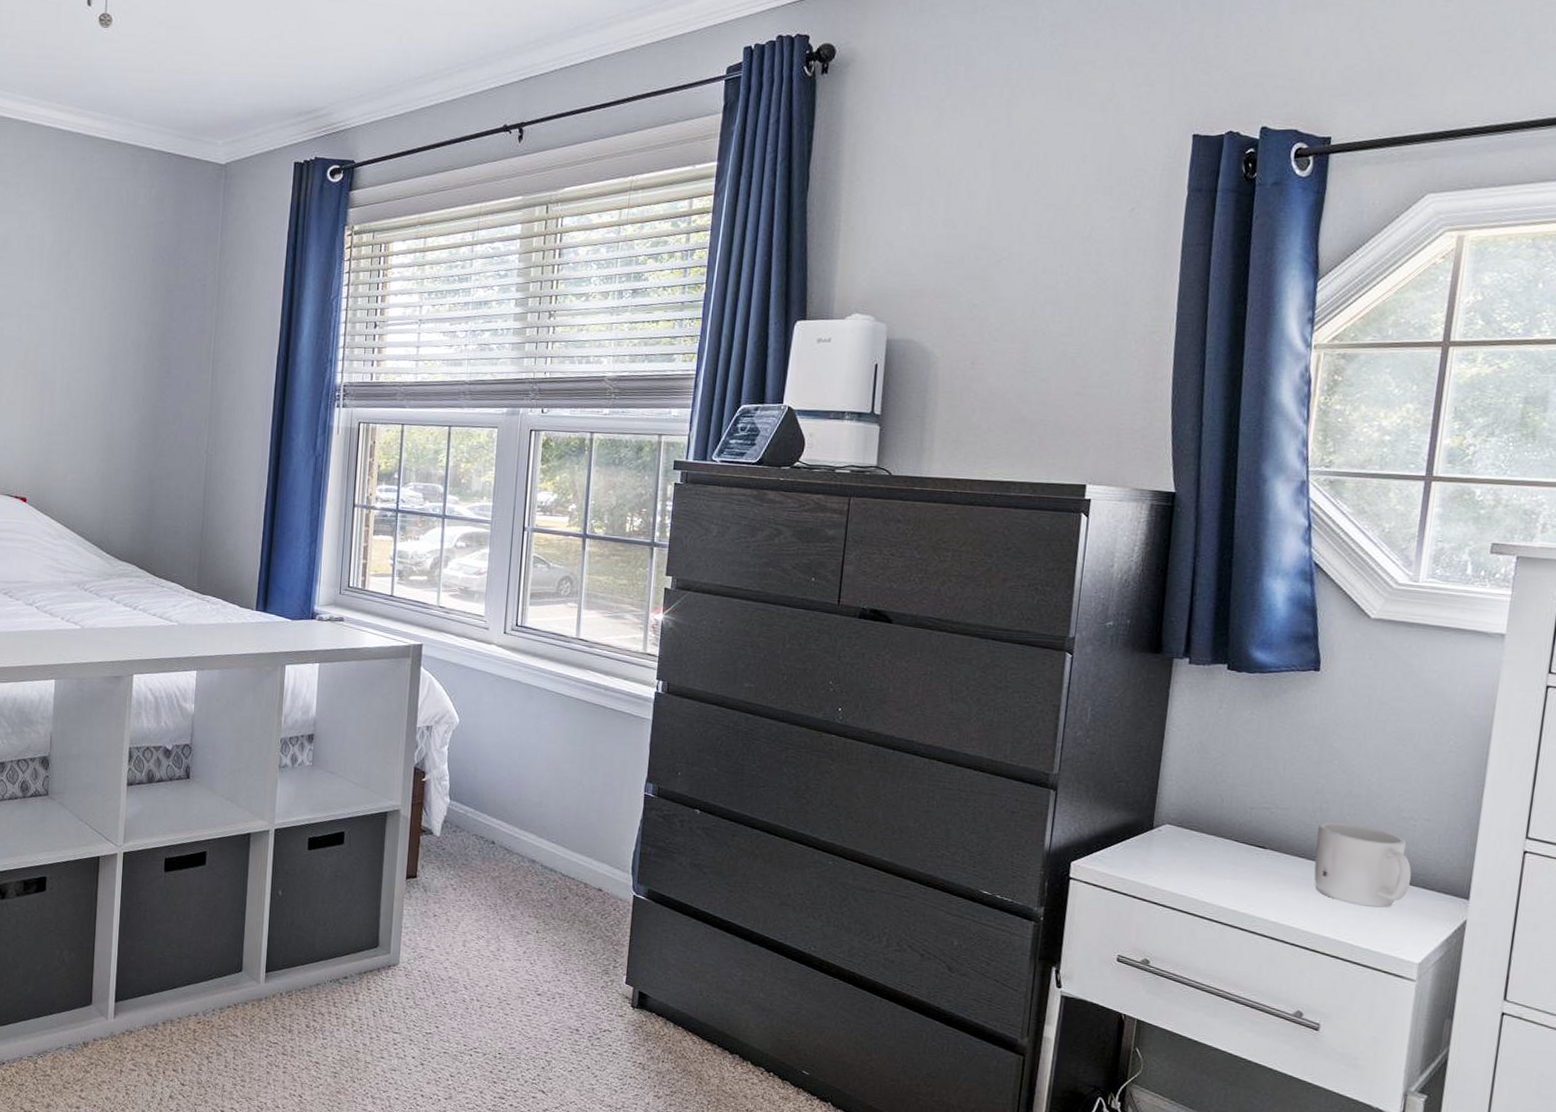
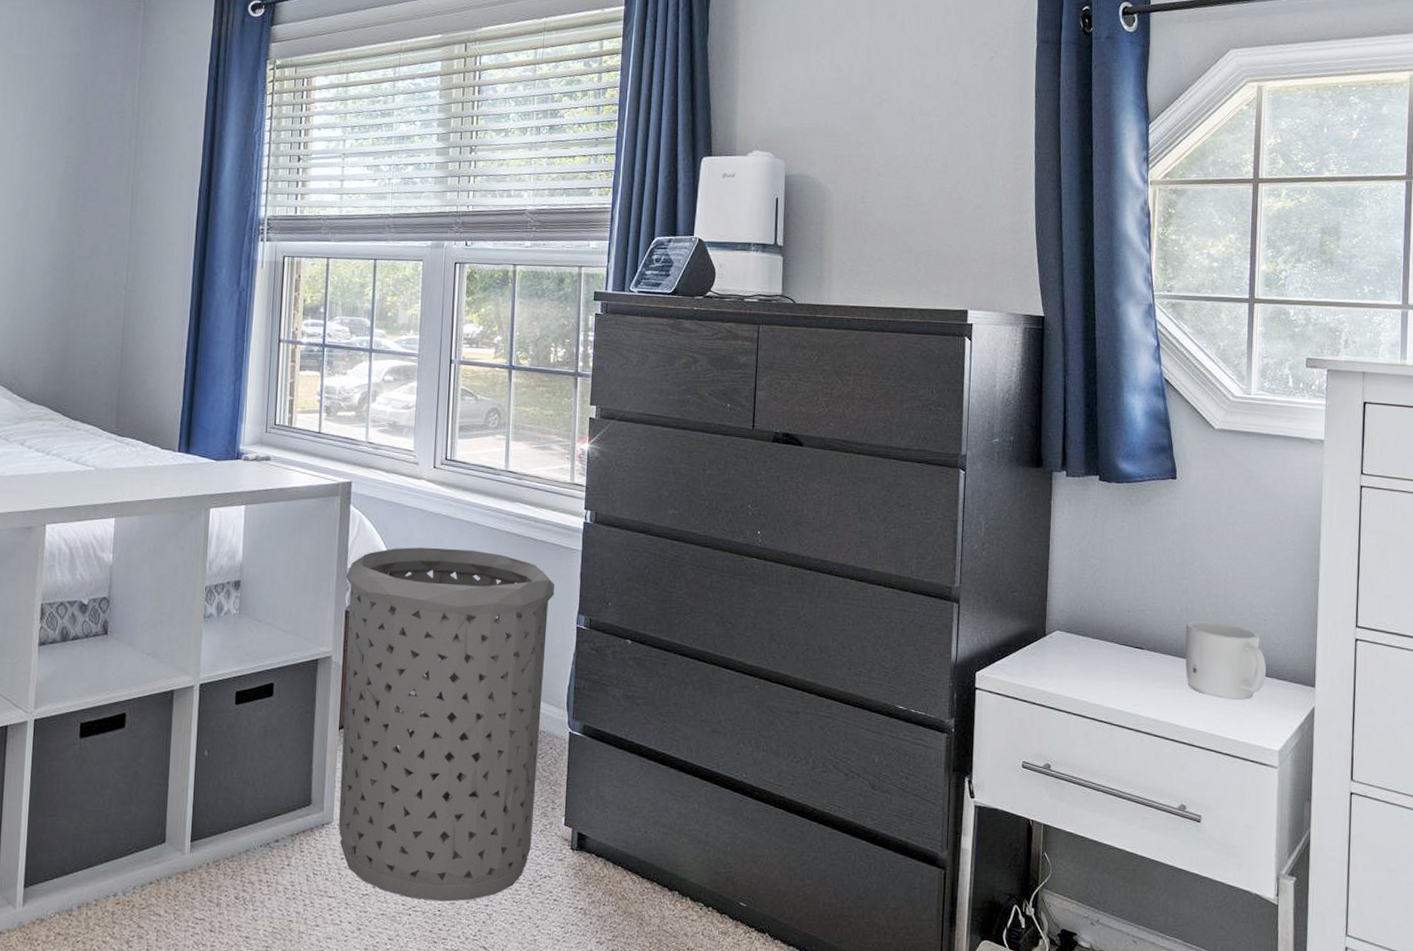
laundry basket: none [404,709,624,1047] -> present [338,547,555,902]

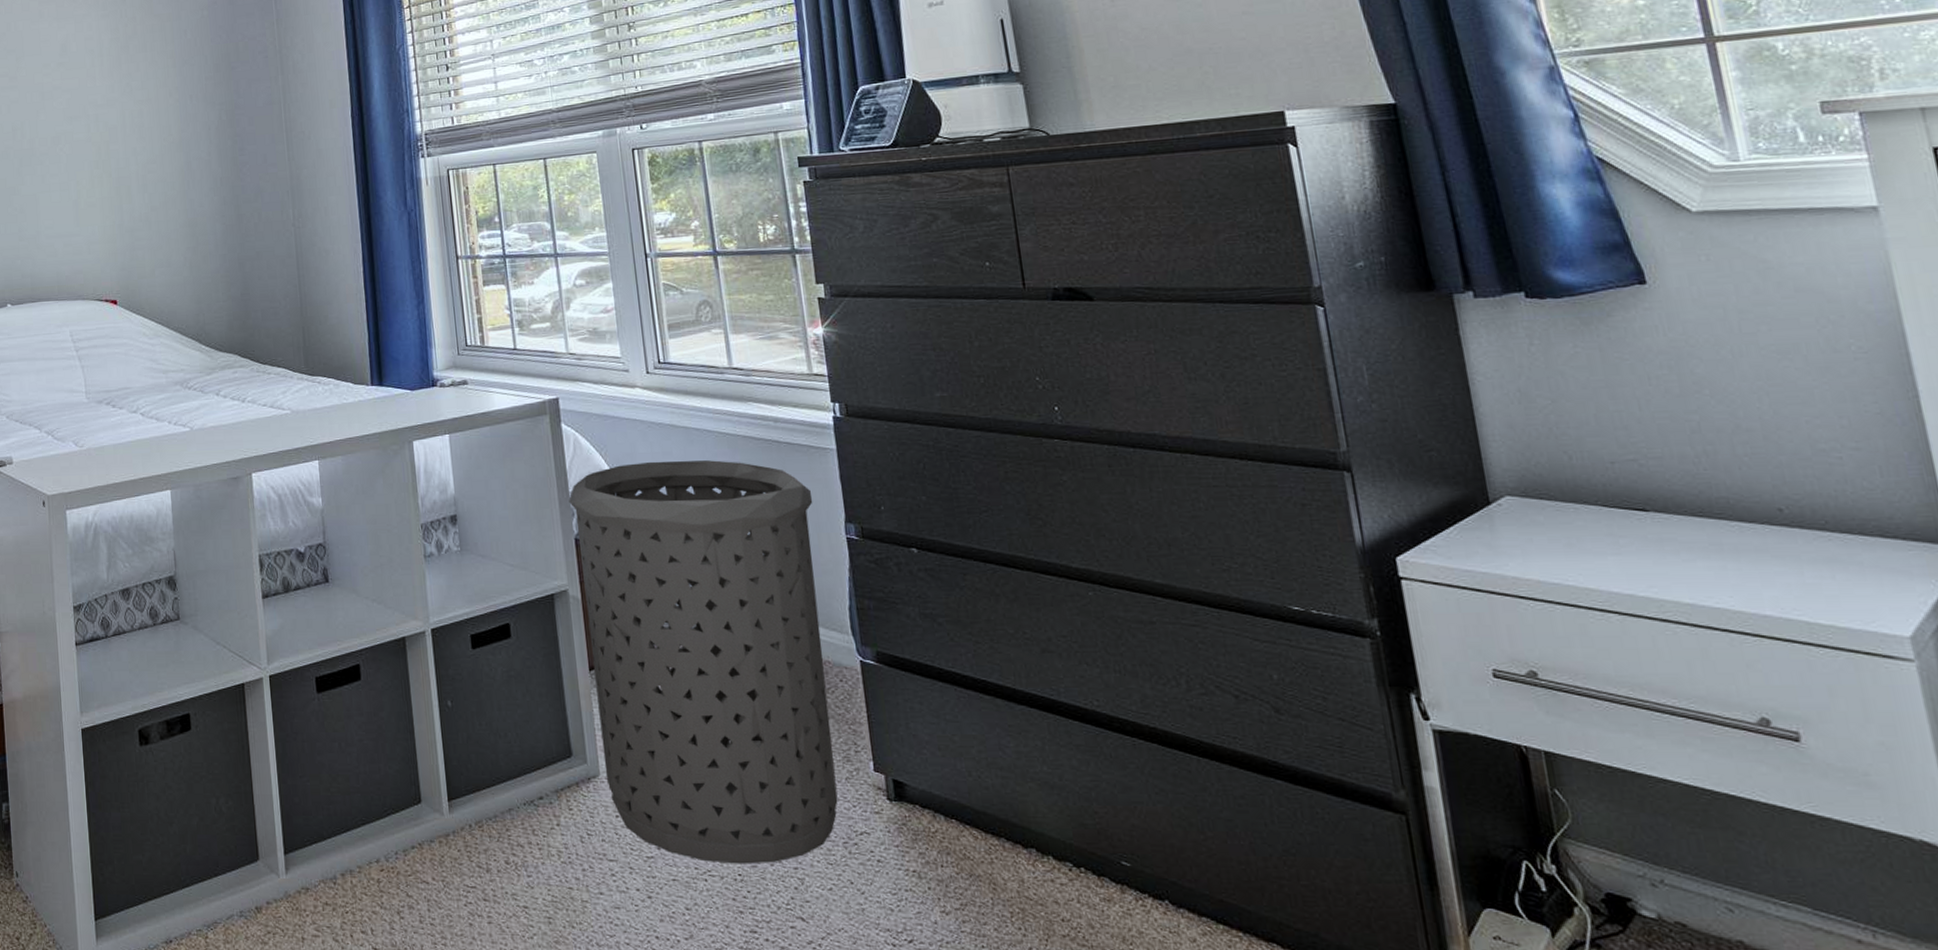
mug: present [1185,620,1267,701] -> none [1708,465,1862,571]

